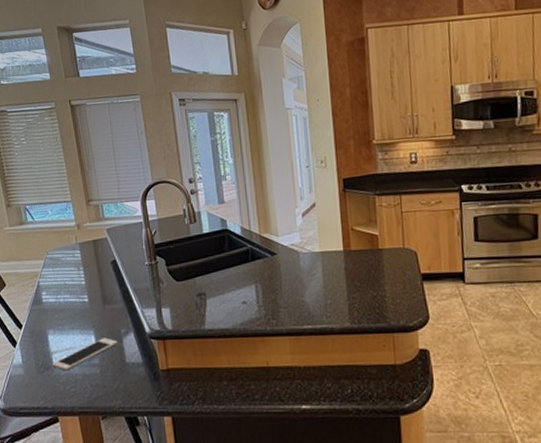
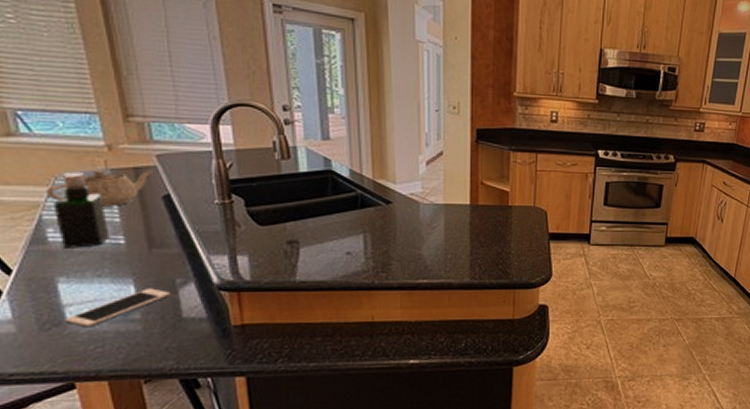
teapot: none [42,242,104,274] -> present [47,170,152,208]
spray bottle: none [46,248,79,307] -> present [53,173,110,248]

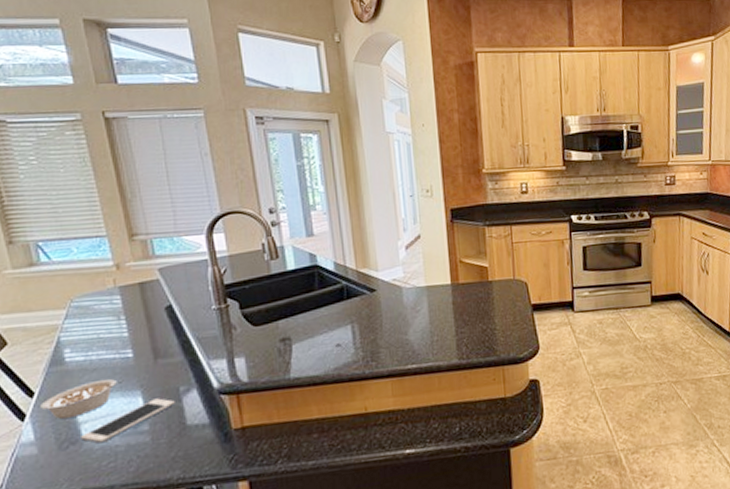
legume: none [19,265,114,301] -> present [40,379,124,420]
teapot: present [47,170,152,208] -> none [64,284,155,325]
spray bottle: present [53,173,110,248] -> none [69,293,120,367]

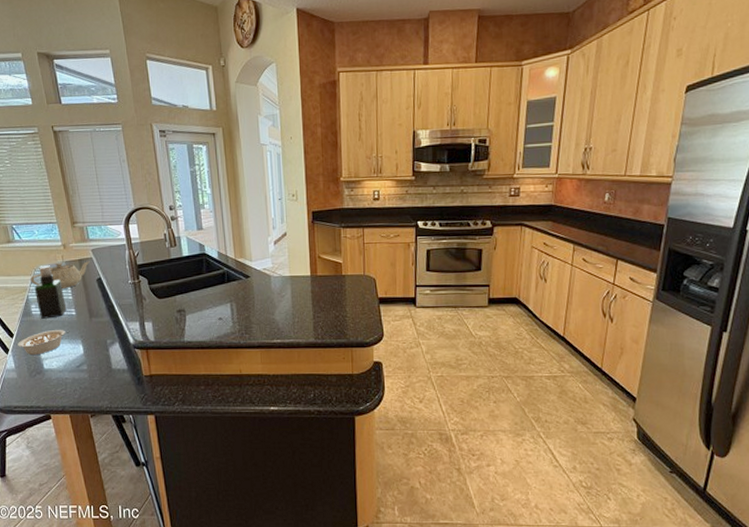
teapot: none [64,284,155,325] -> present [30,261,90,290]
spray bottle: none [69,293,120,367] -> present [34,265,67,319]
cell phone: present [81,398,175,443] -> none [43,347,104,375]

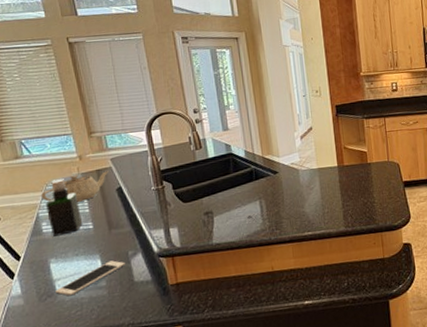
legume: present [18,330,70,356] -> none [25,246,87,278]
cell phone: none [43,347,104,375] -> present [55,260,125,296]

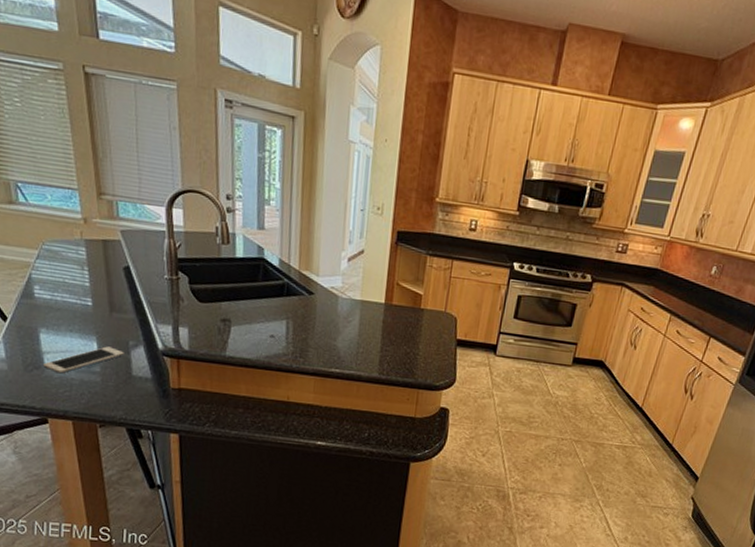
teapot: present [41,171,109,203] -> none [36,239,117,273]
spray bottle: present [45,179,83,237] -> none [40,239,81,306]

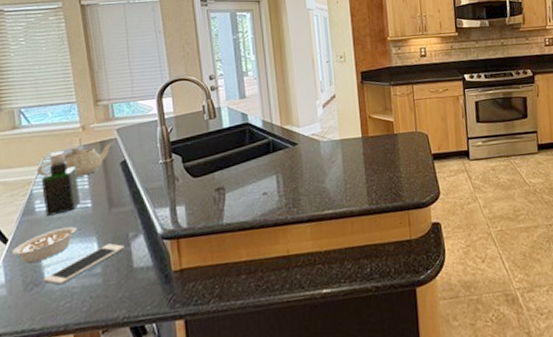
legume: none [12,319,83,347] -> present [12,227,83,264]
teapot: none [36,239,117,273] -> present [37,142,113,178]
spray bottle: none [40,239,81,306] -> present [41,151,81,216]

